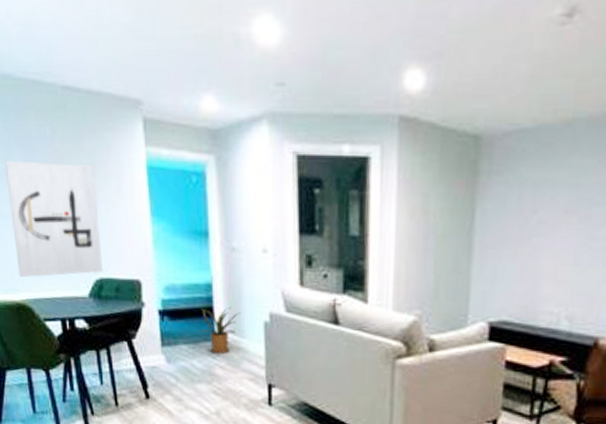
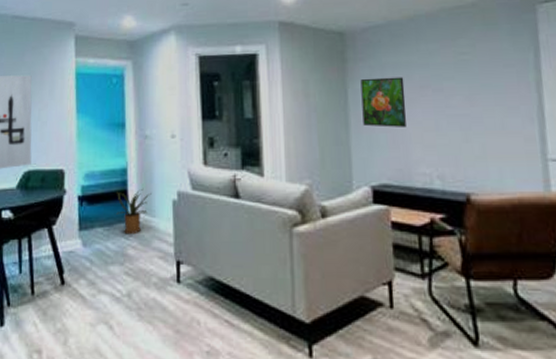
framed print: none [489,197,546,259] -> present [360,77,406,127]

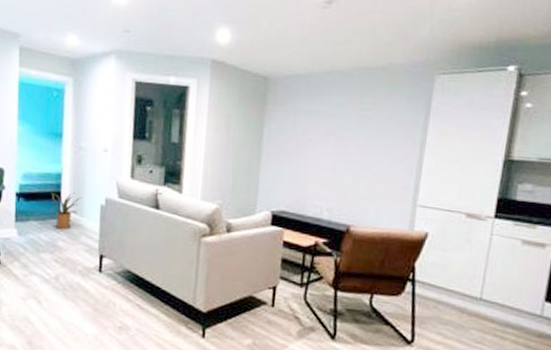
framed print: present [360,77,406,127] -> none [273,120,313,166]

